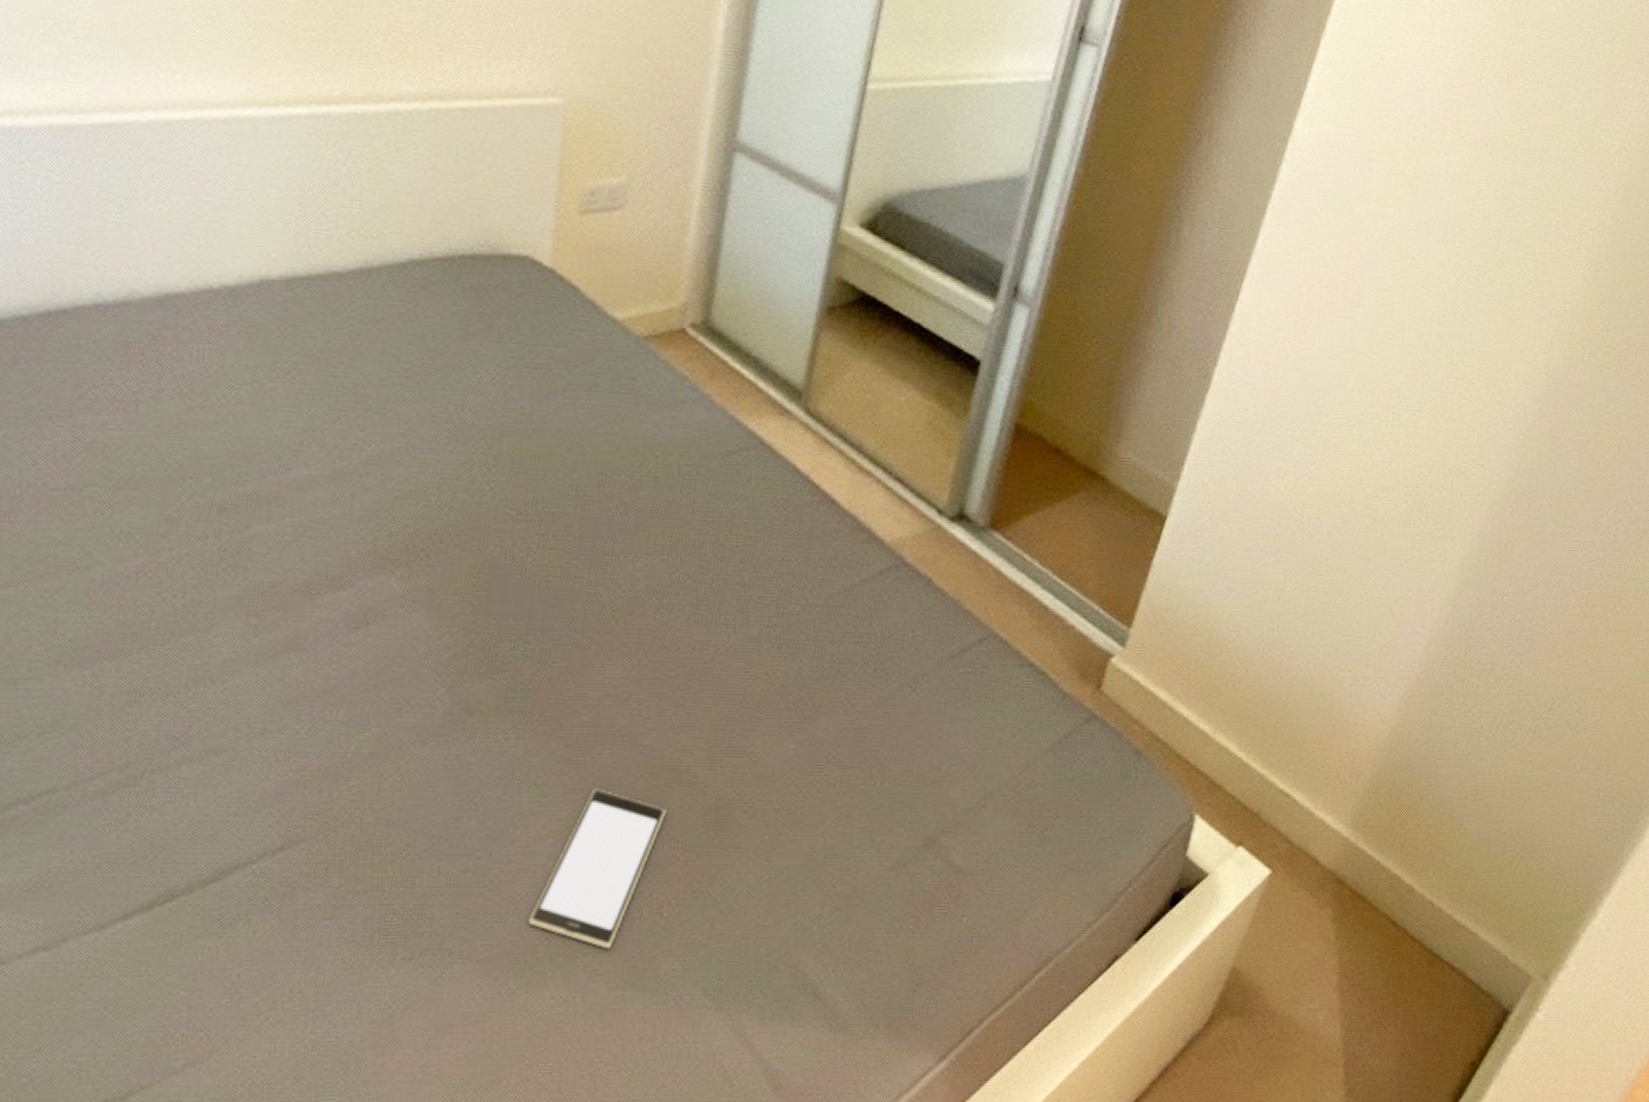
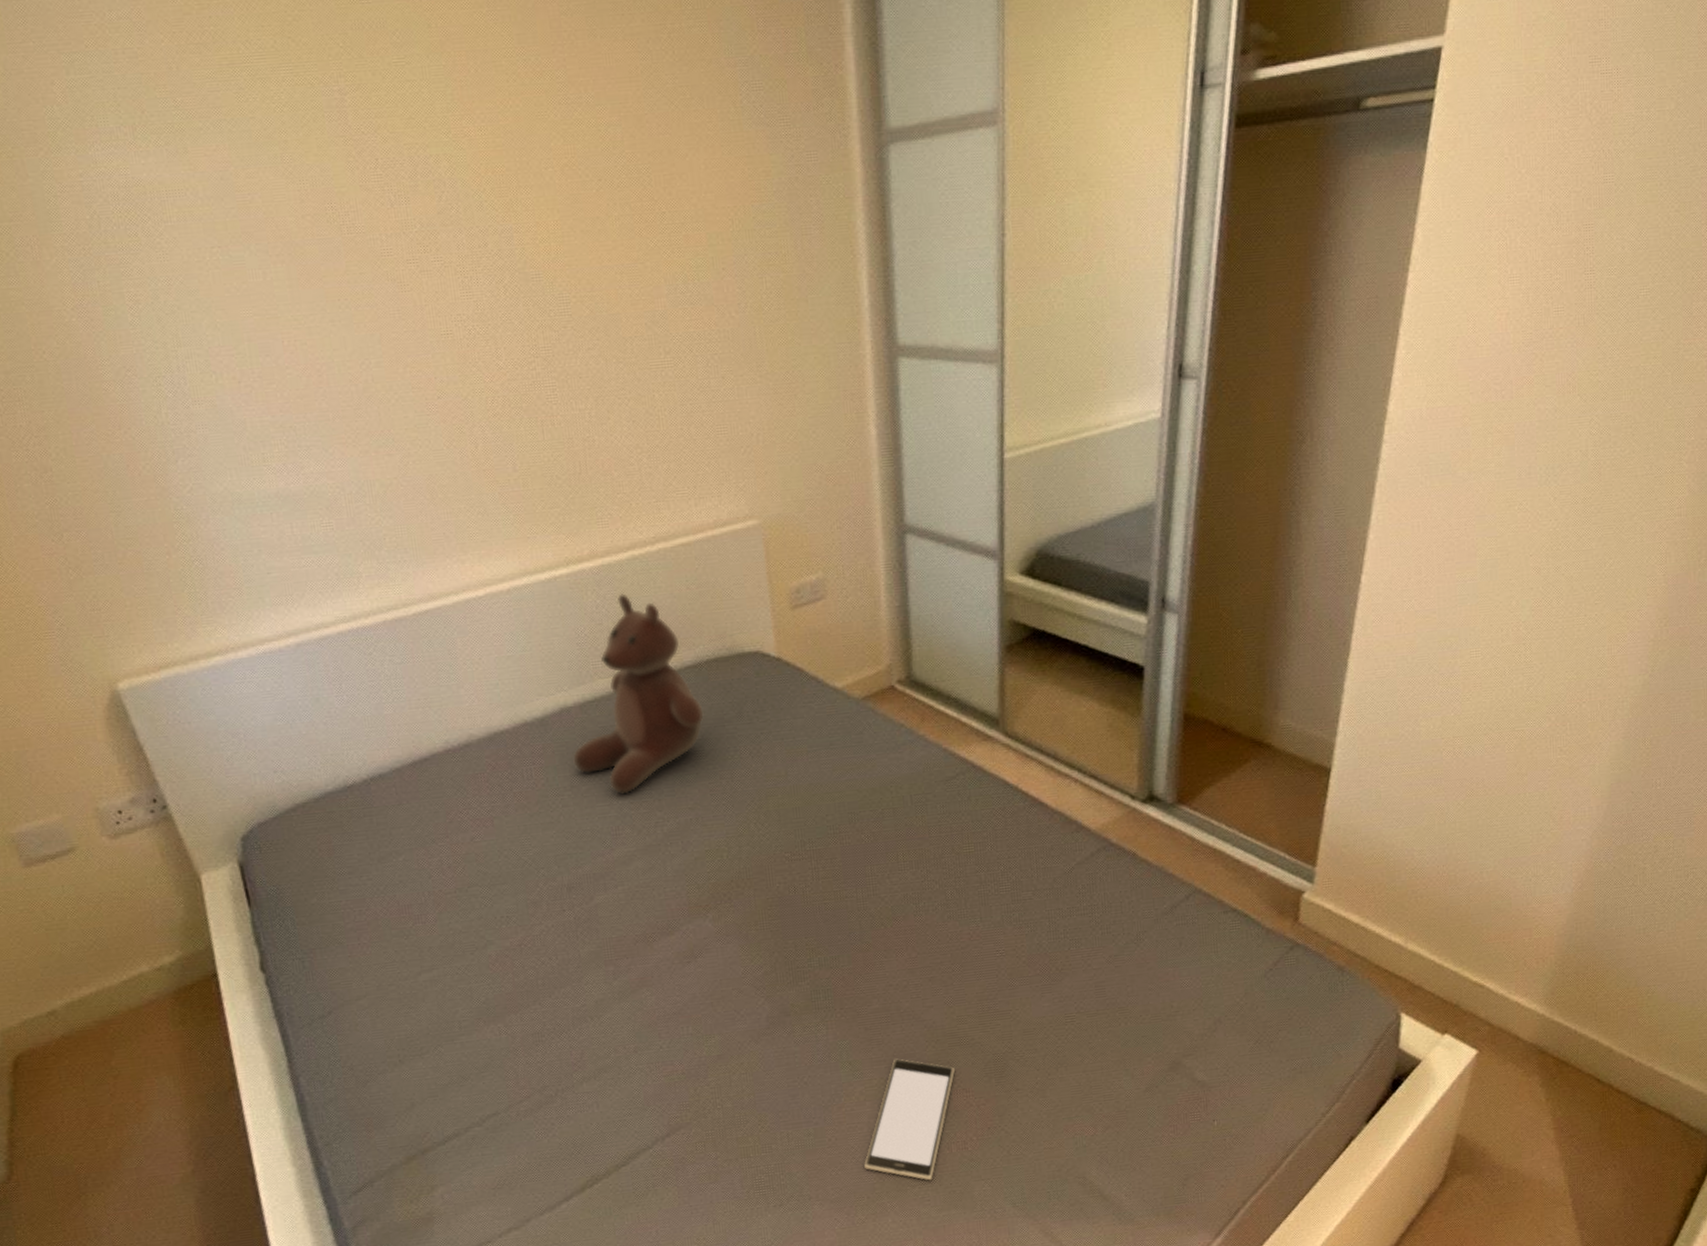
teddy bear: none [262,152,444,402] -> present [572,593,704,795]

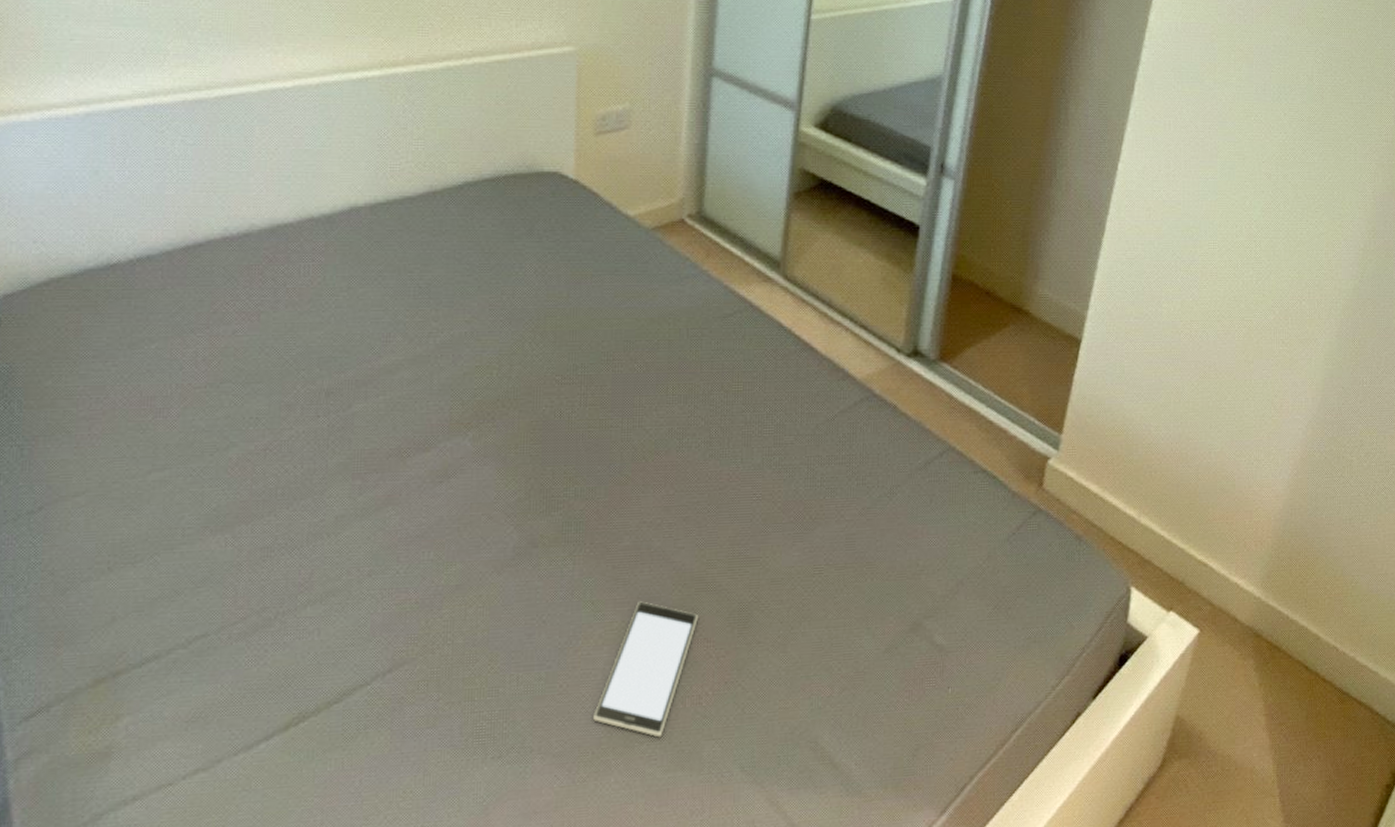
teddy bear: present [572,593,704,795] -> none [354,101,495,301]

